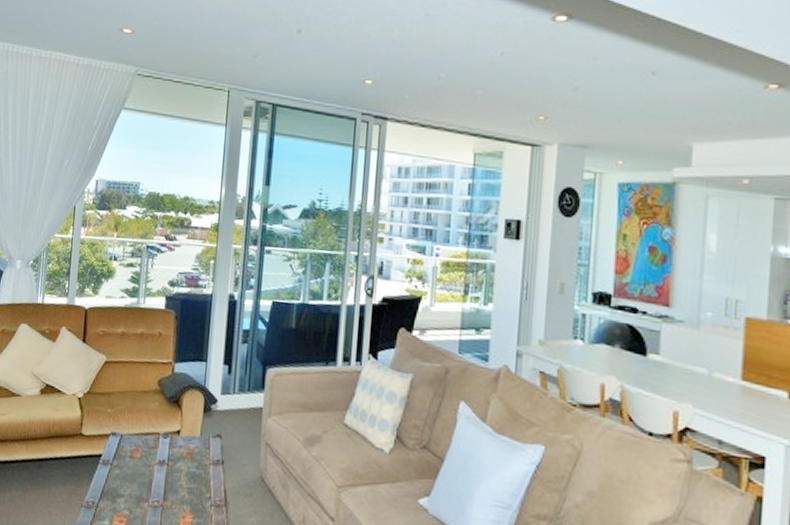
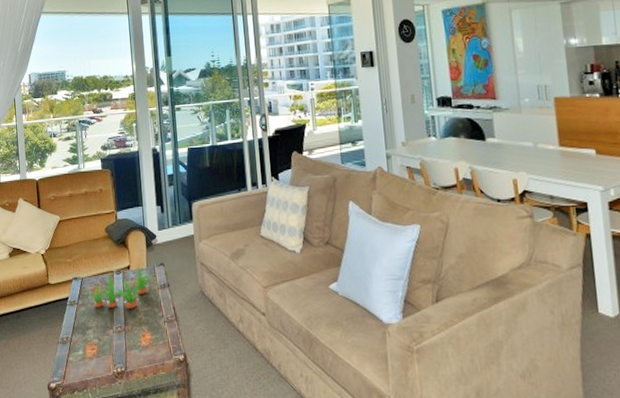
succulent plant: none [127,431,208,483] -> present [89,265,154,309]

